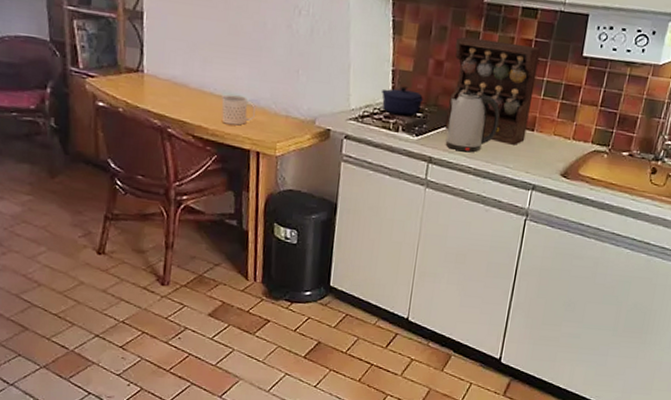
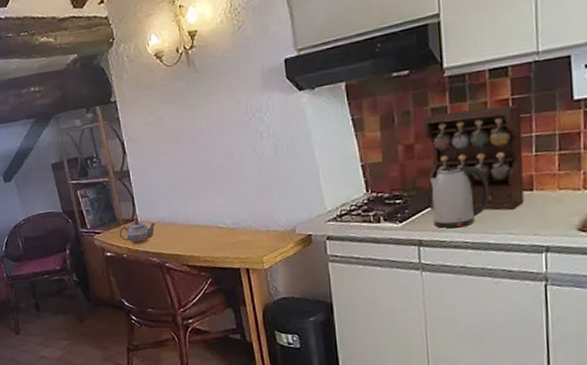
teapot: none [117,72,166,101] -> present [119,220,157,245]
mug: present [221,95,256,126] -> none [206,222,238,250]
cooking pot: present [382,86,424,118] -> none [355,178,401,209]

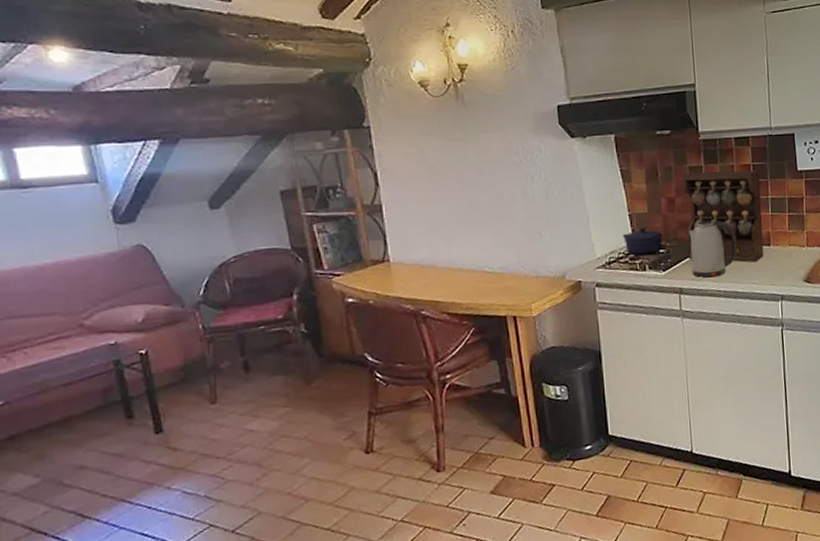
teapot: present [119,220,157,245] -> none [365,261,413,290]
cooking pot: none [355,178,401,209] -> present [623,228,664,257]

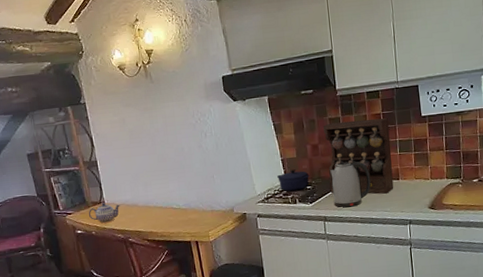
teapot: none [365,261,413,290] -> present [88,202,121,224]

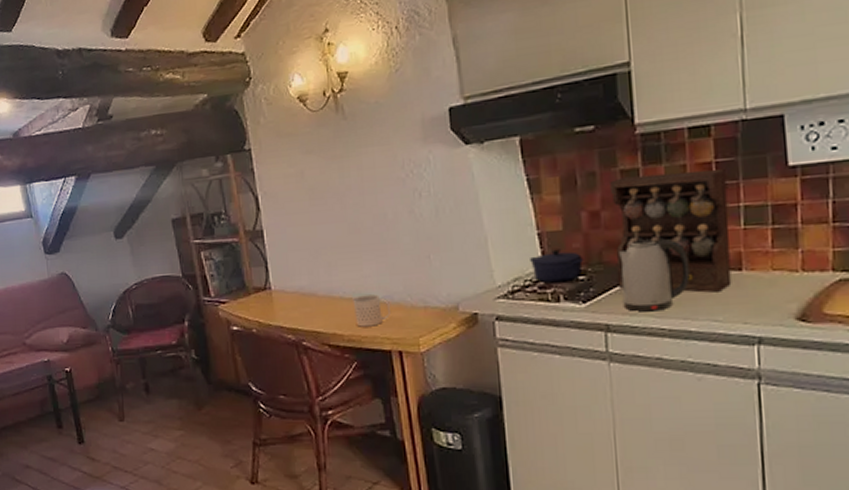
teapot: present [88,202,121,224] -> none [248,289,294,318]
mug: none [163,203,189,226] -> present [352,294,390,327]

